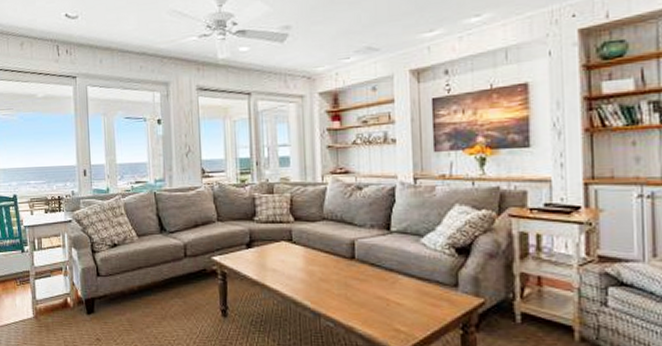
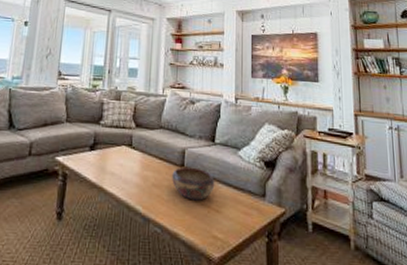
decorative bowl: none [340,259,394,294] -> present [171,166,215,201]

